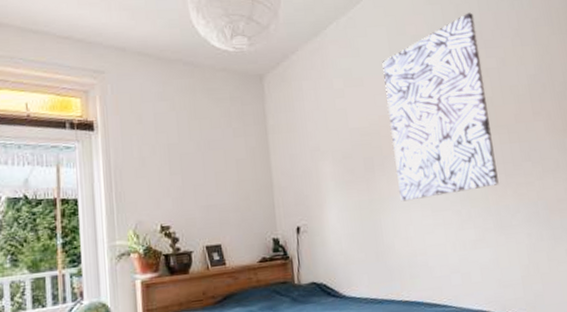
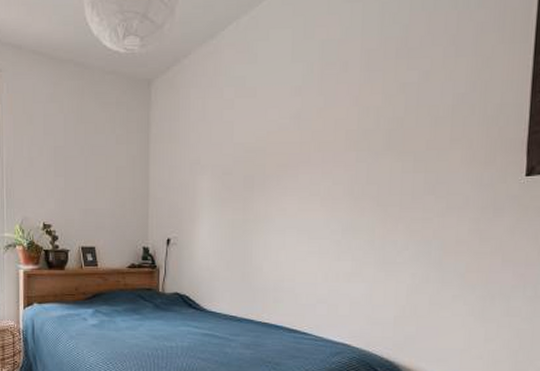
wall art: present [382,12,499,202] -> none [275,13,402,225]

